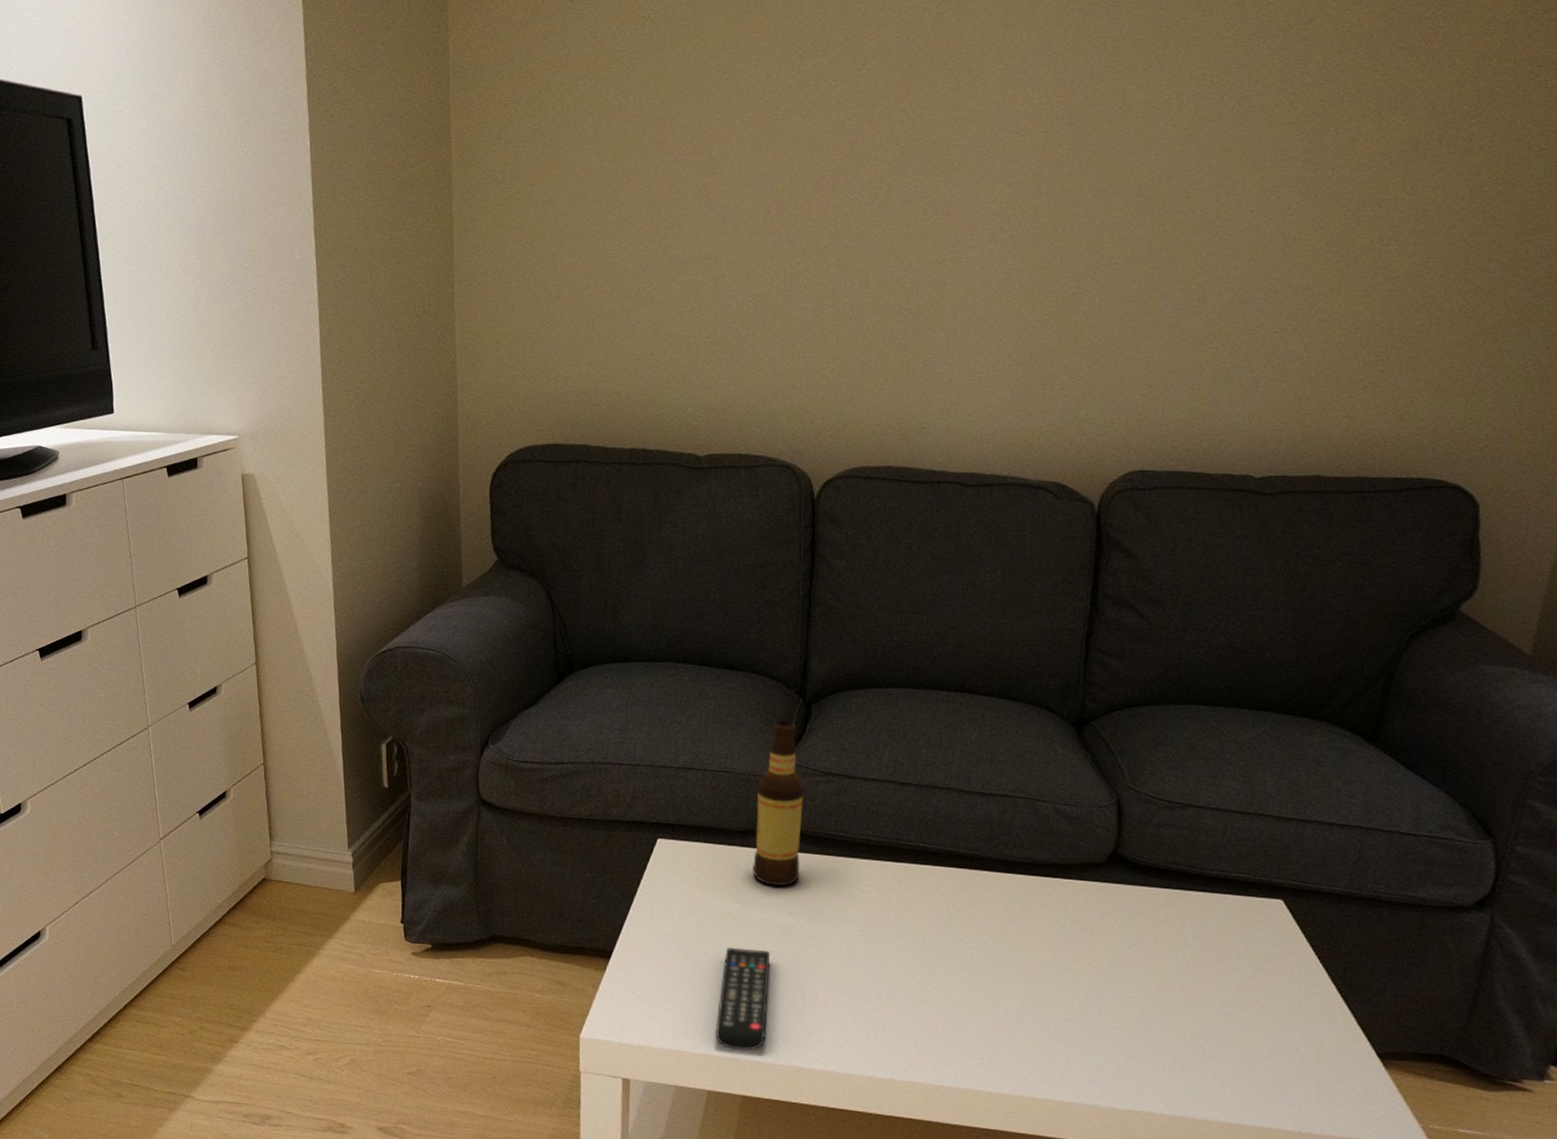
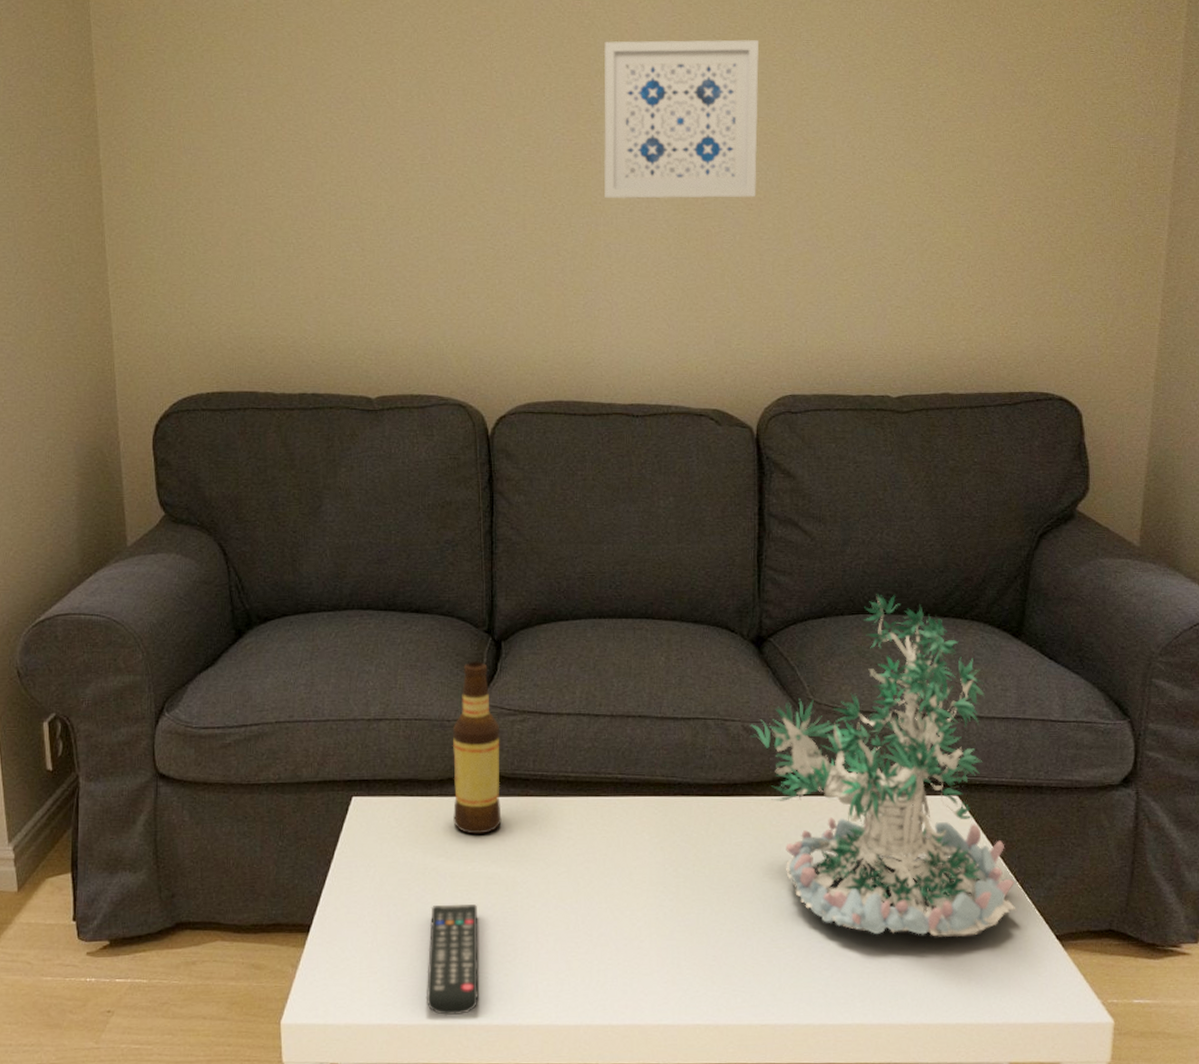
wall art: none [955,79,1143,257] -> present [603,39,759,199]
plant: none [1060,685,1337,1042] -> present [749,594,1017,937]

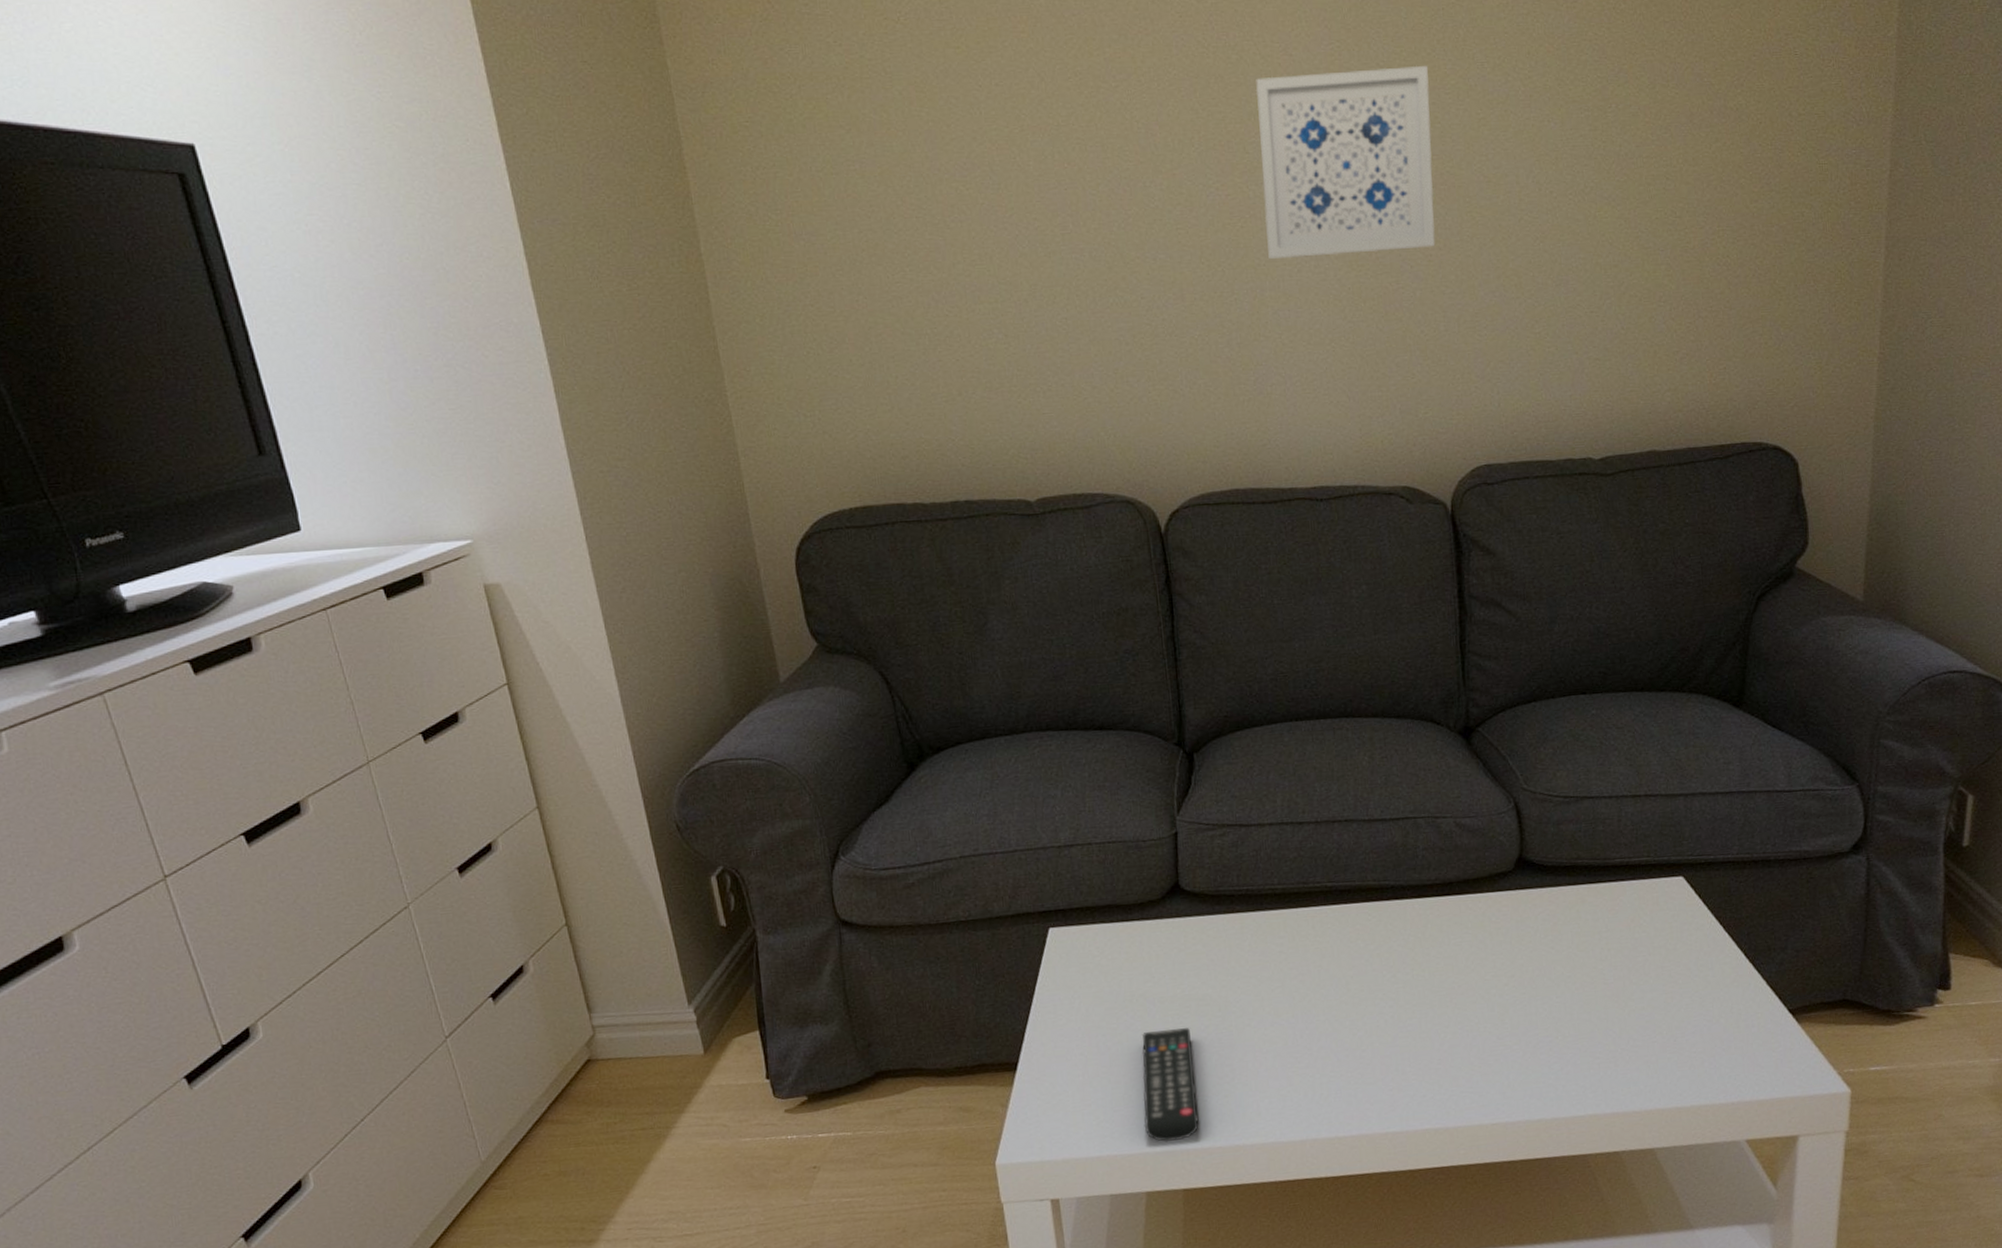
bottle: present [453,661,502,835] -> none [1149,776,1209,957]
plant: present [749,594,1017,937] -> none [1462,672,1748,1024]

